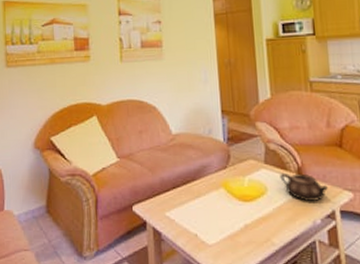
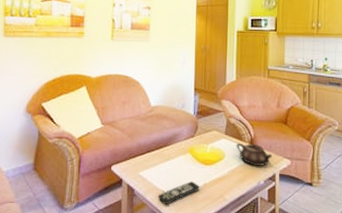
remote control: none [190,222,241,252] -> present [158,181,200,205]

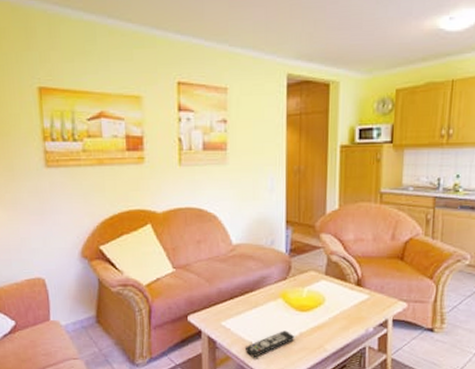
teapot: present [236,143,272,167] -> none [339,285,384,312]

